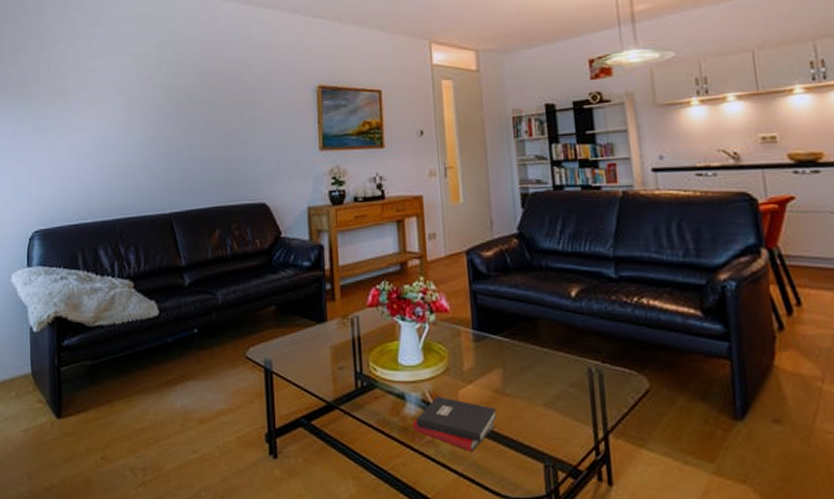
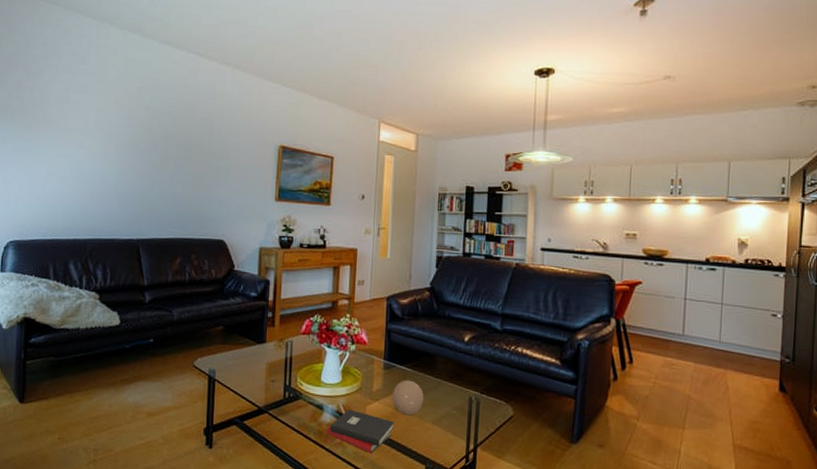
decorative ball: none [488,353,530,399] -> present [391,380,424,415]

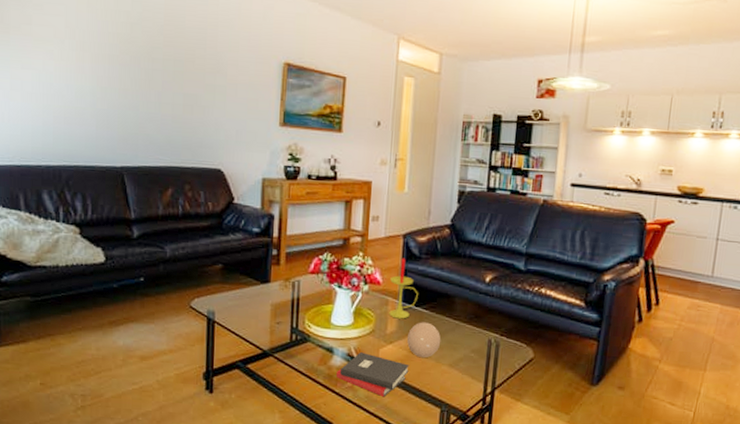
candle: none [374,319,402,377] -> present [389,258,419,319]

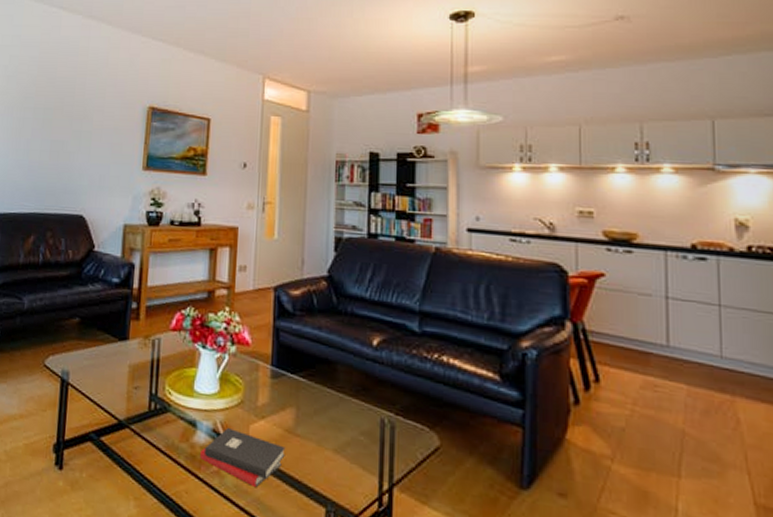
candle: present [389,258,419,319] -> none [260,314,294,389]
decorative ball: present [406,322,441,358] -> none [281,393,323,440]

